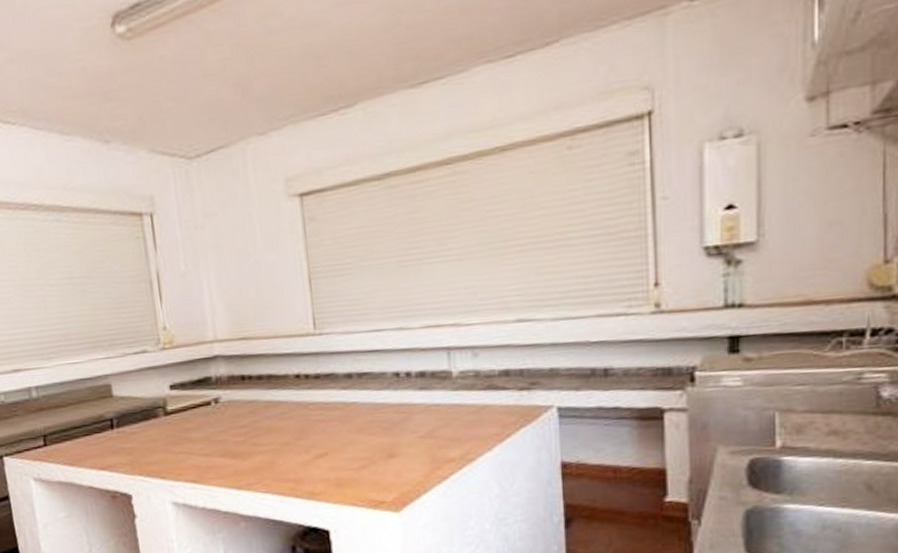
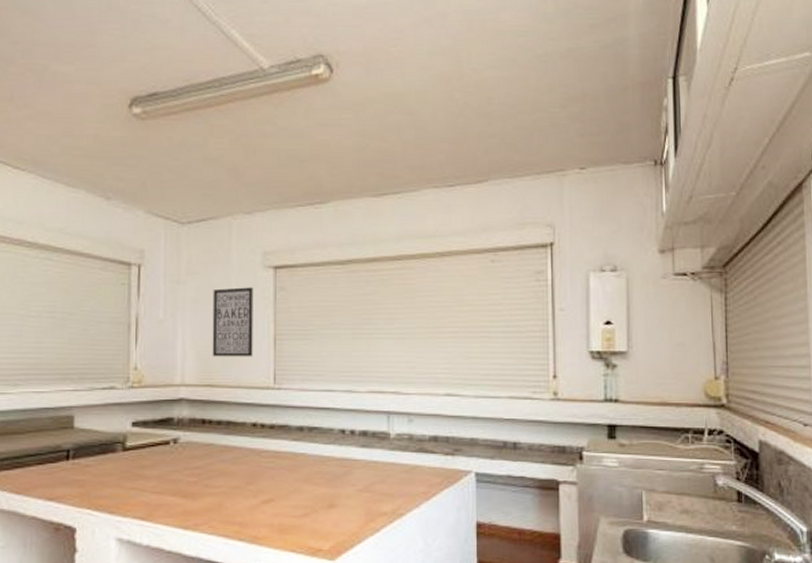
wall art: none [234,222,287,307] -> present [212,287,254,357]

